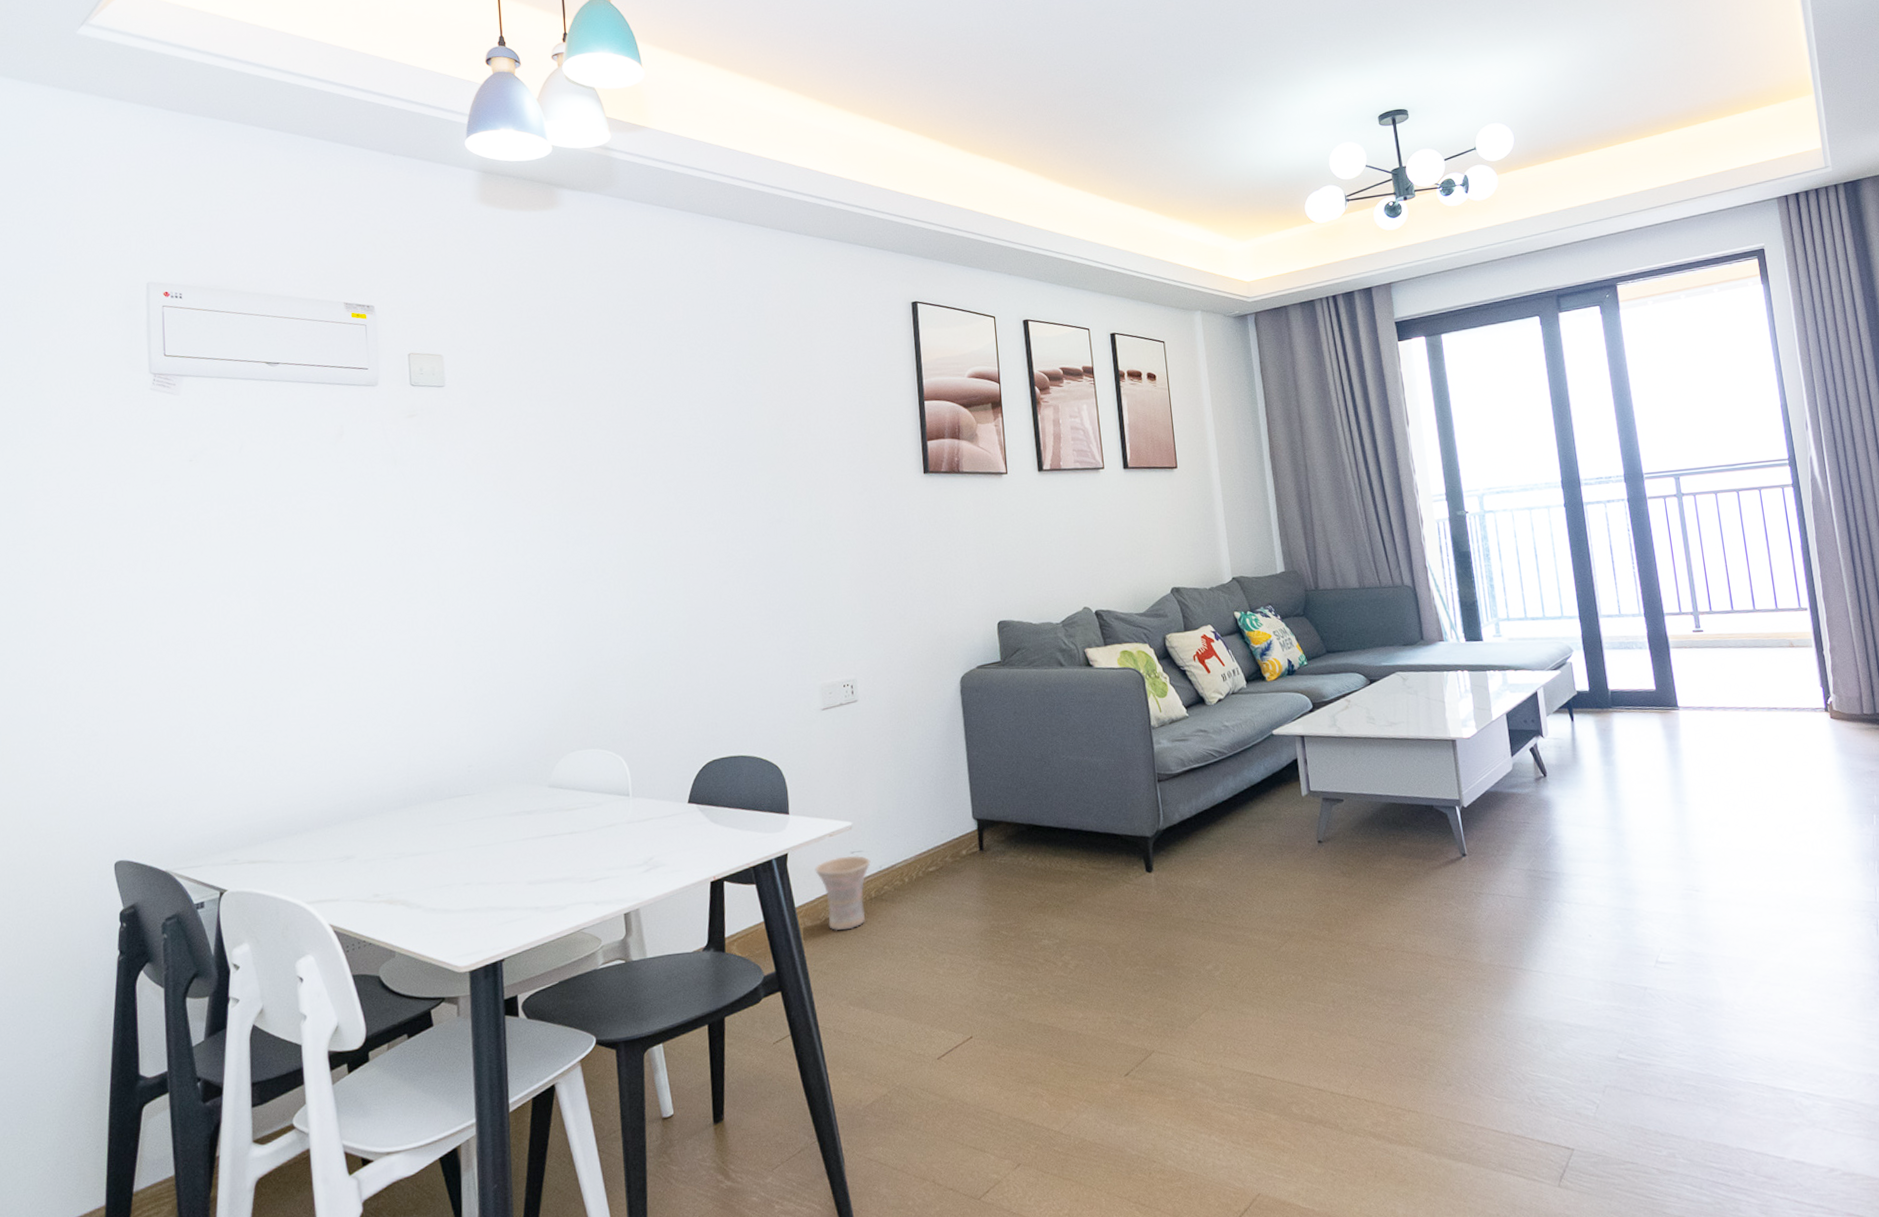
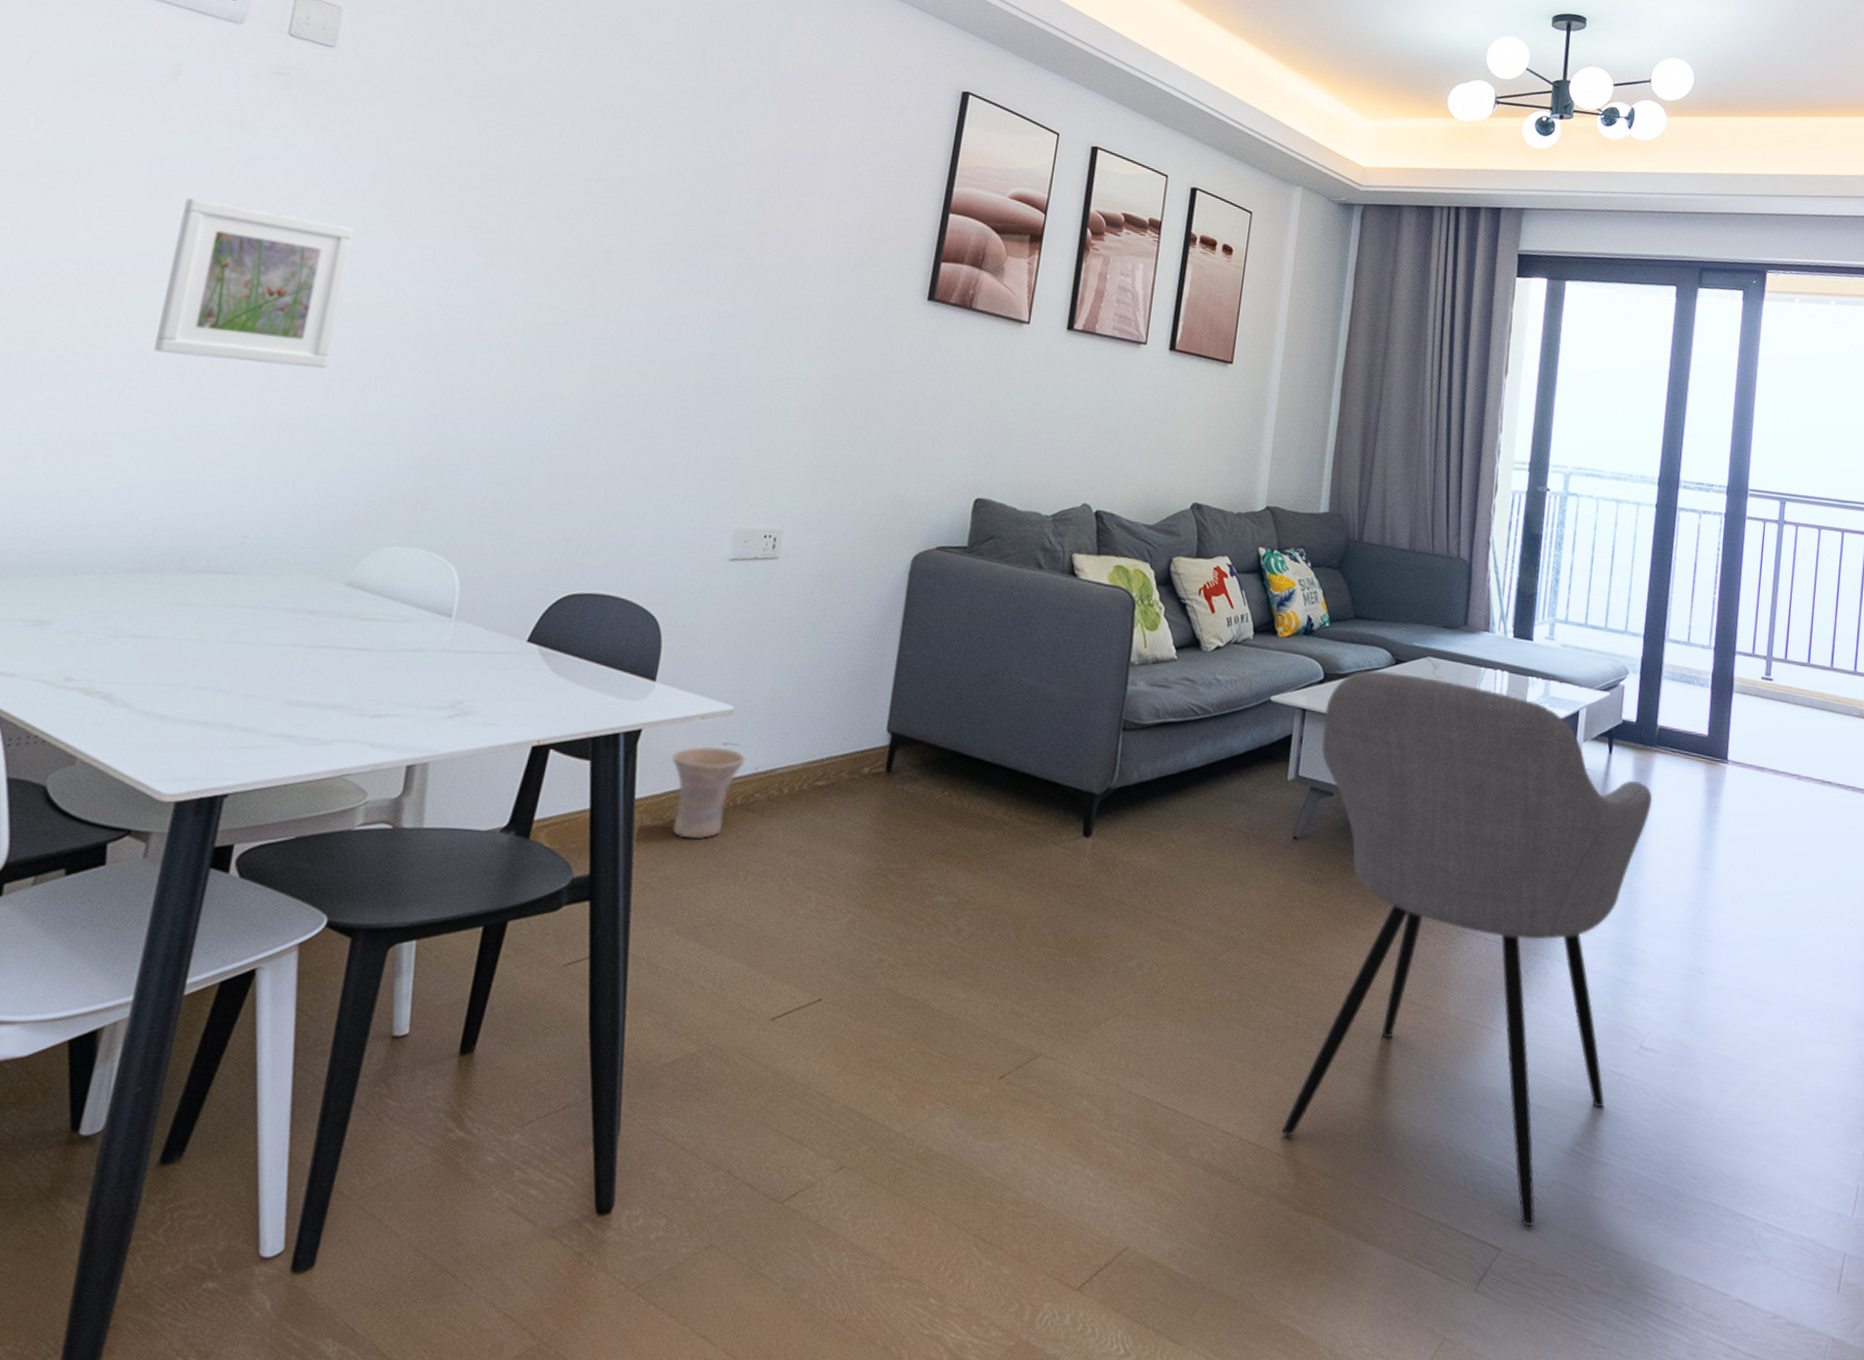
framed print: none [370,518,497,642] -> present [154,197,355,368]
armchair: none [1320,688,1636,1128] -> present [1282,669,1653,1228]

